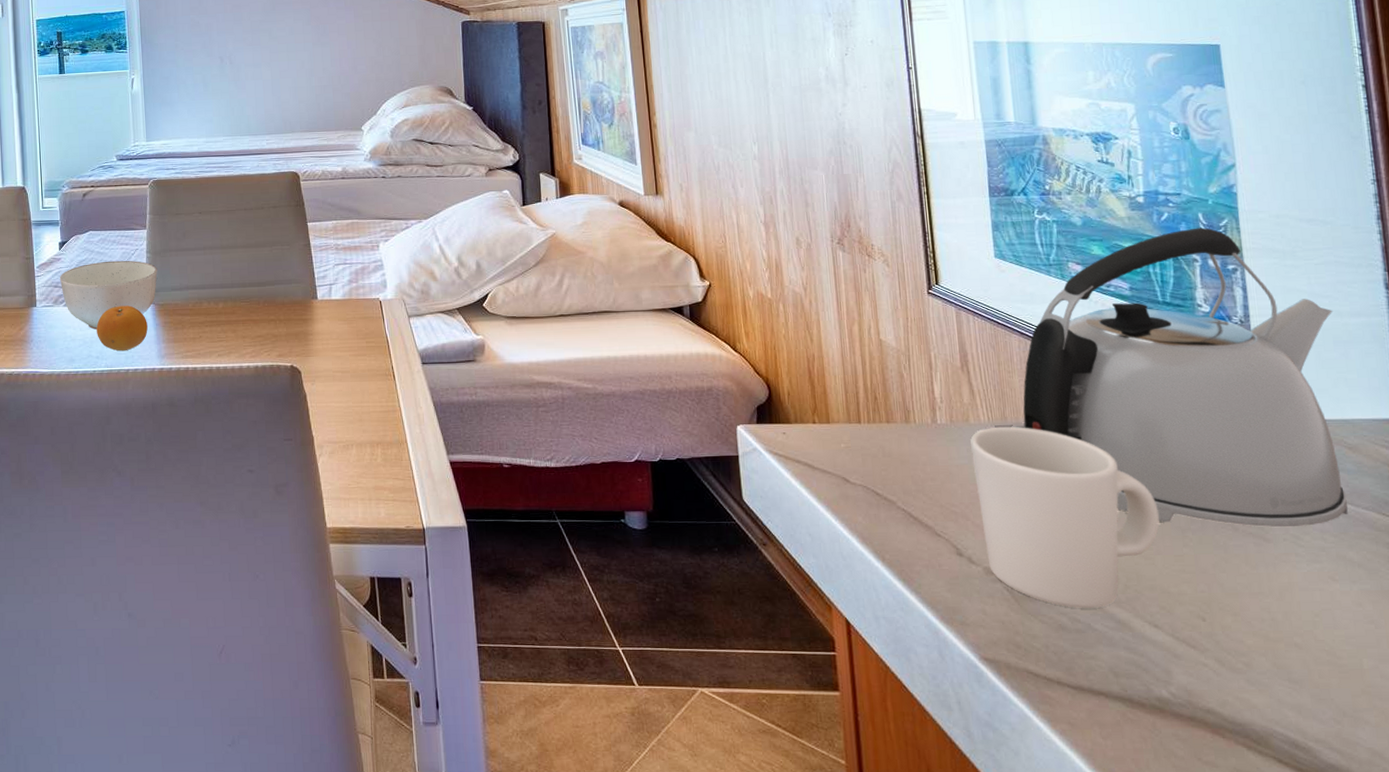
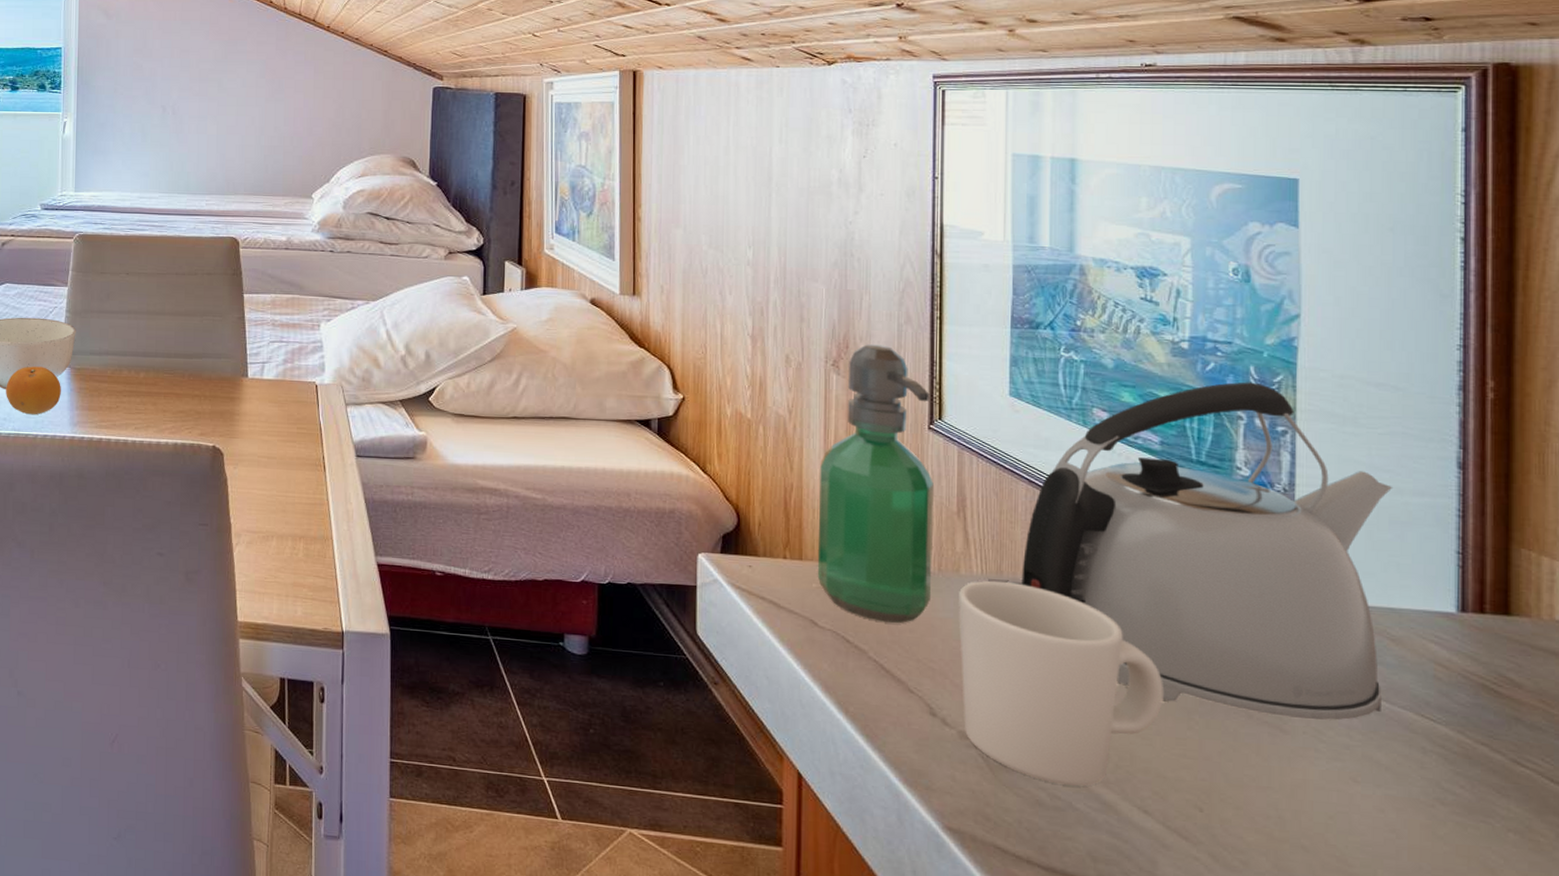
soap dispenser: none [836,221,946,473] -> present [817,344,934,623]

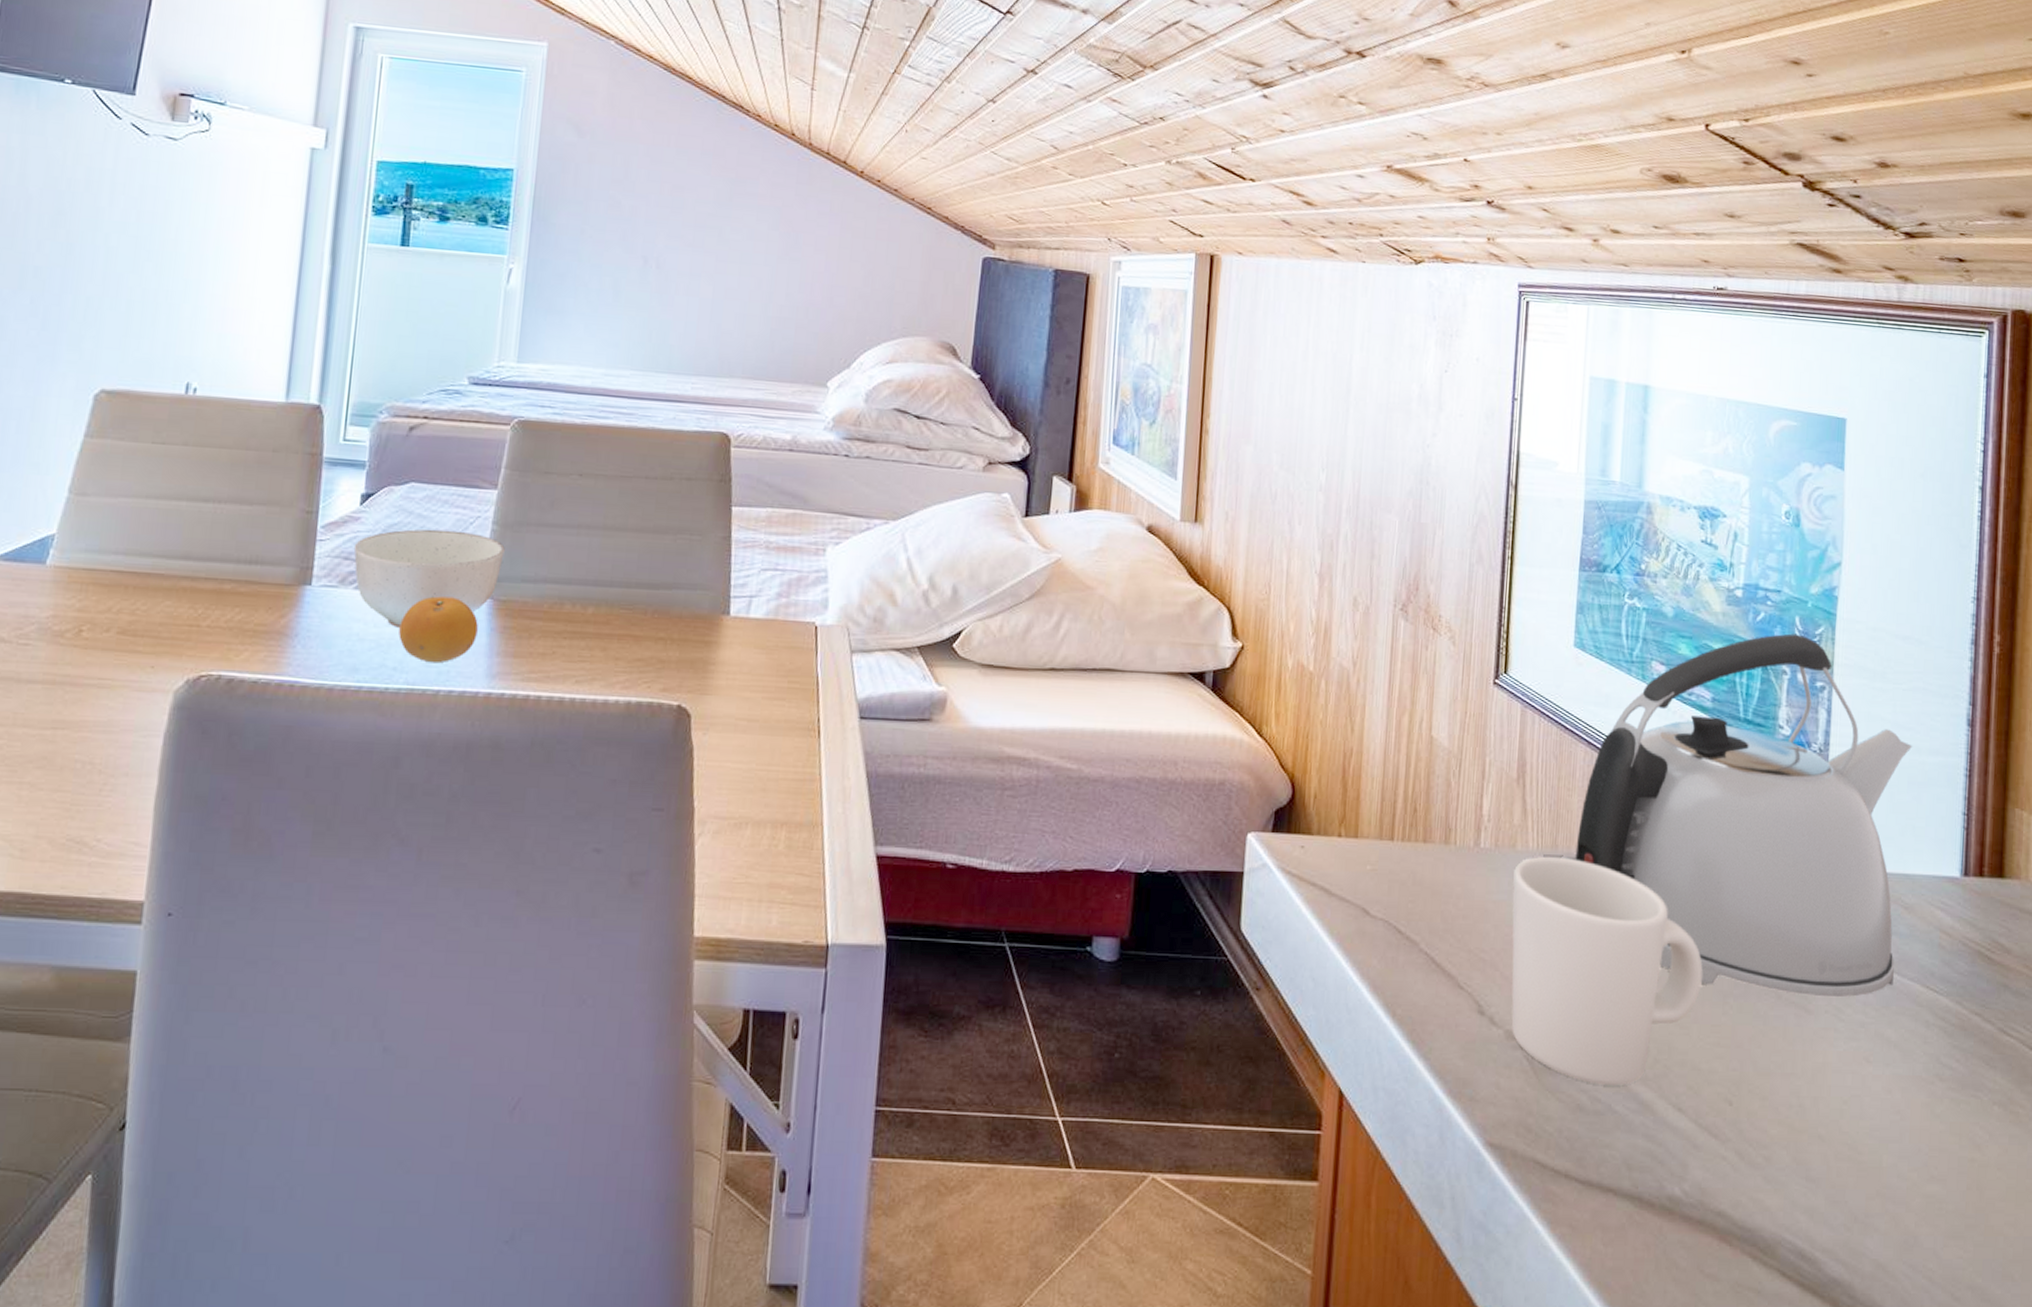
soap dispenser: present [817,344,934,623] -> none [1372,586,1497,908]

